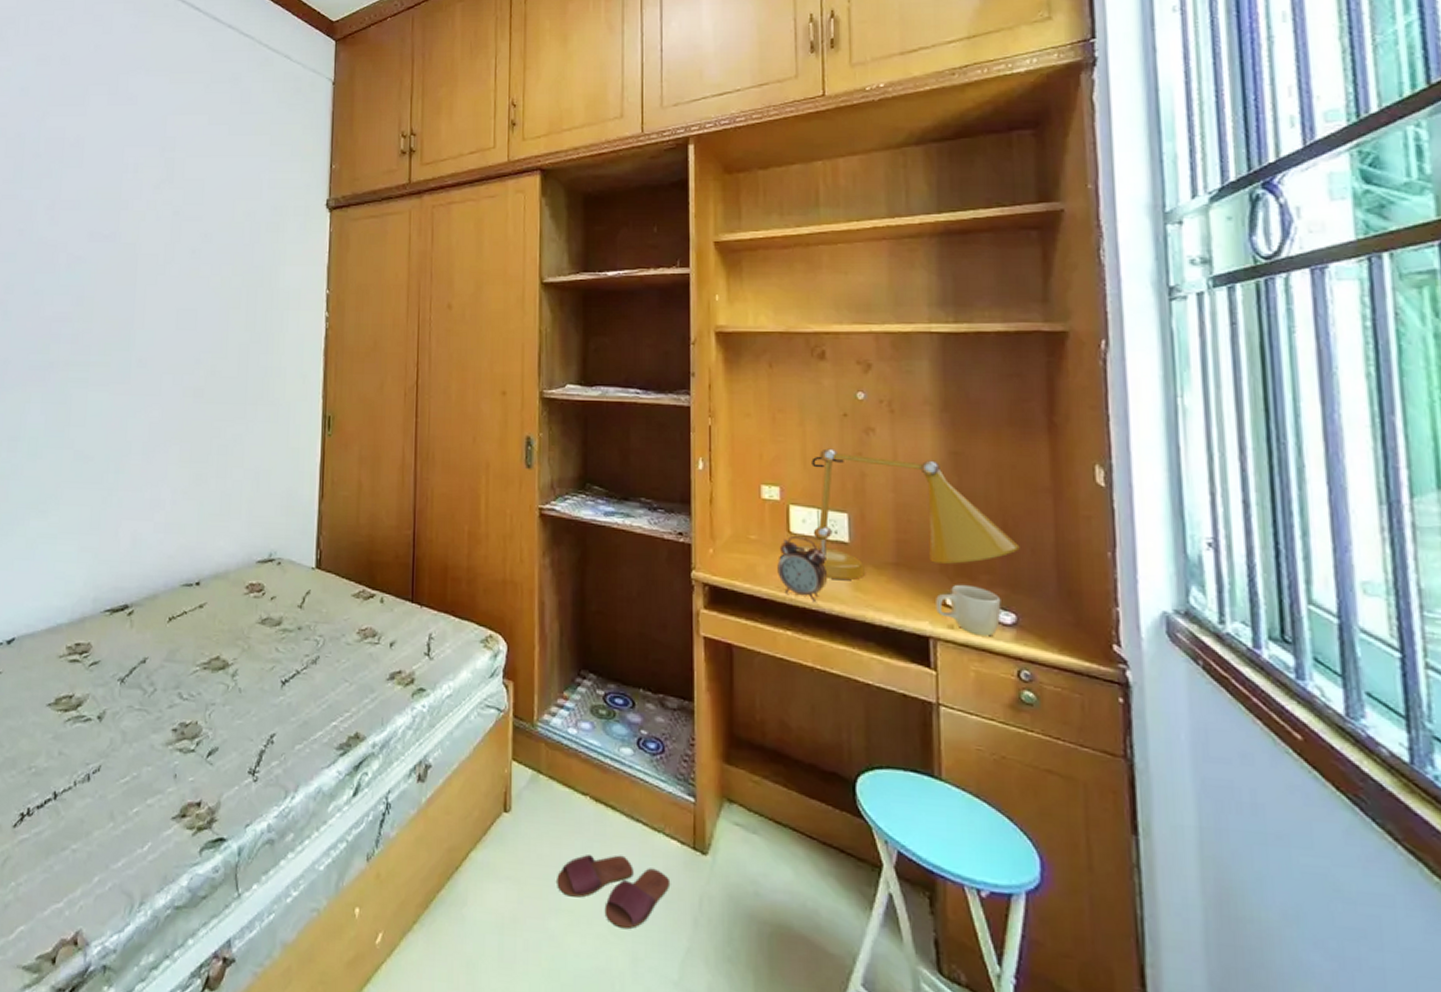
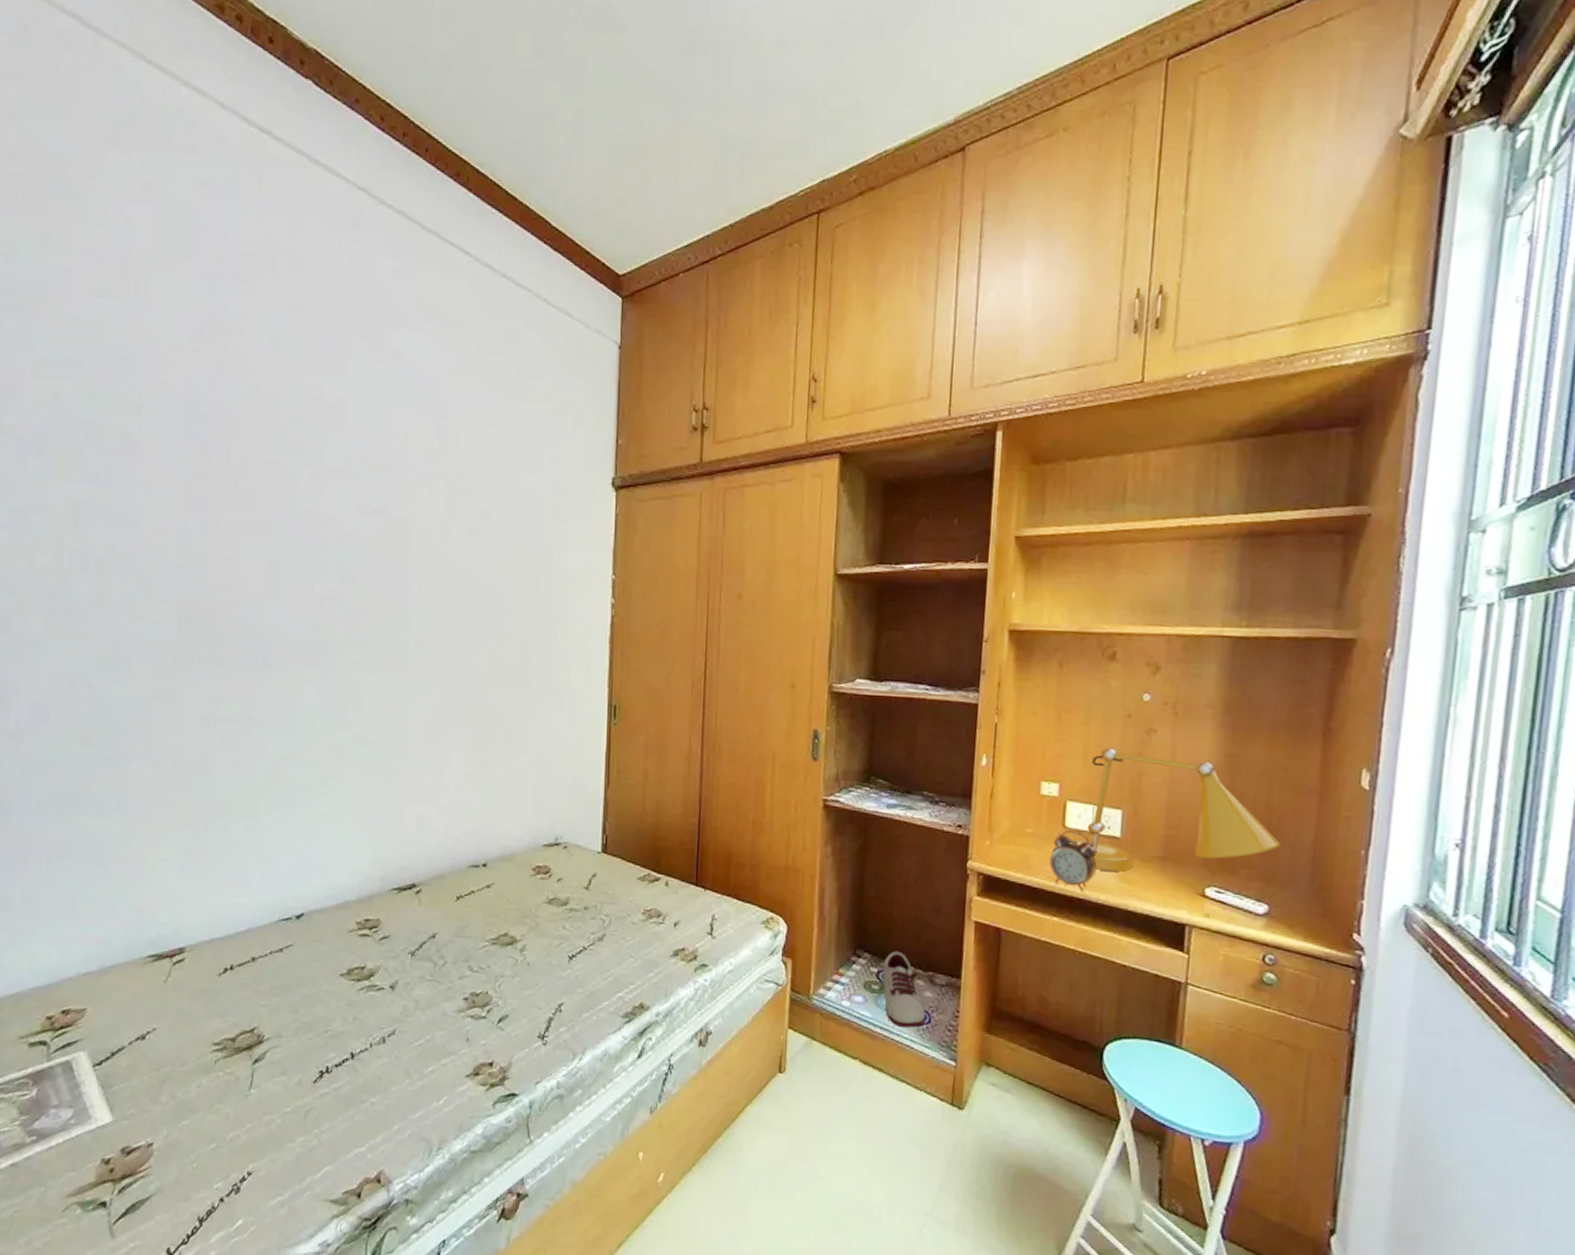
slippers: present [557,853,671,928] -> none [825,1108,929,1170]
shoe: none [609,671,659,758] -> present [881,951,926,1028]
mug: present [934,584,1002,637] -> none [1194,877,1257,925]

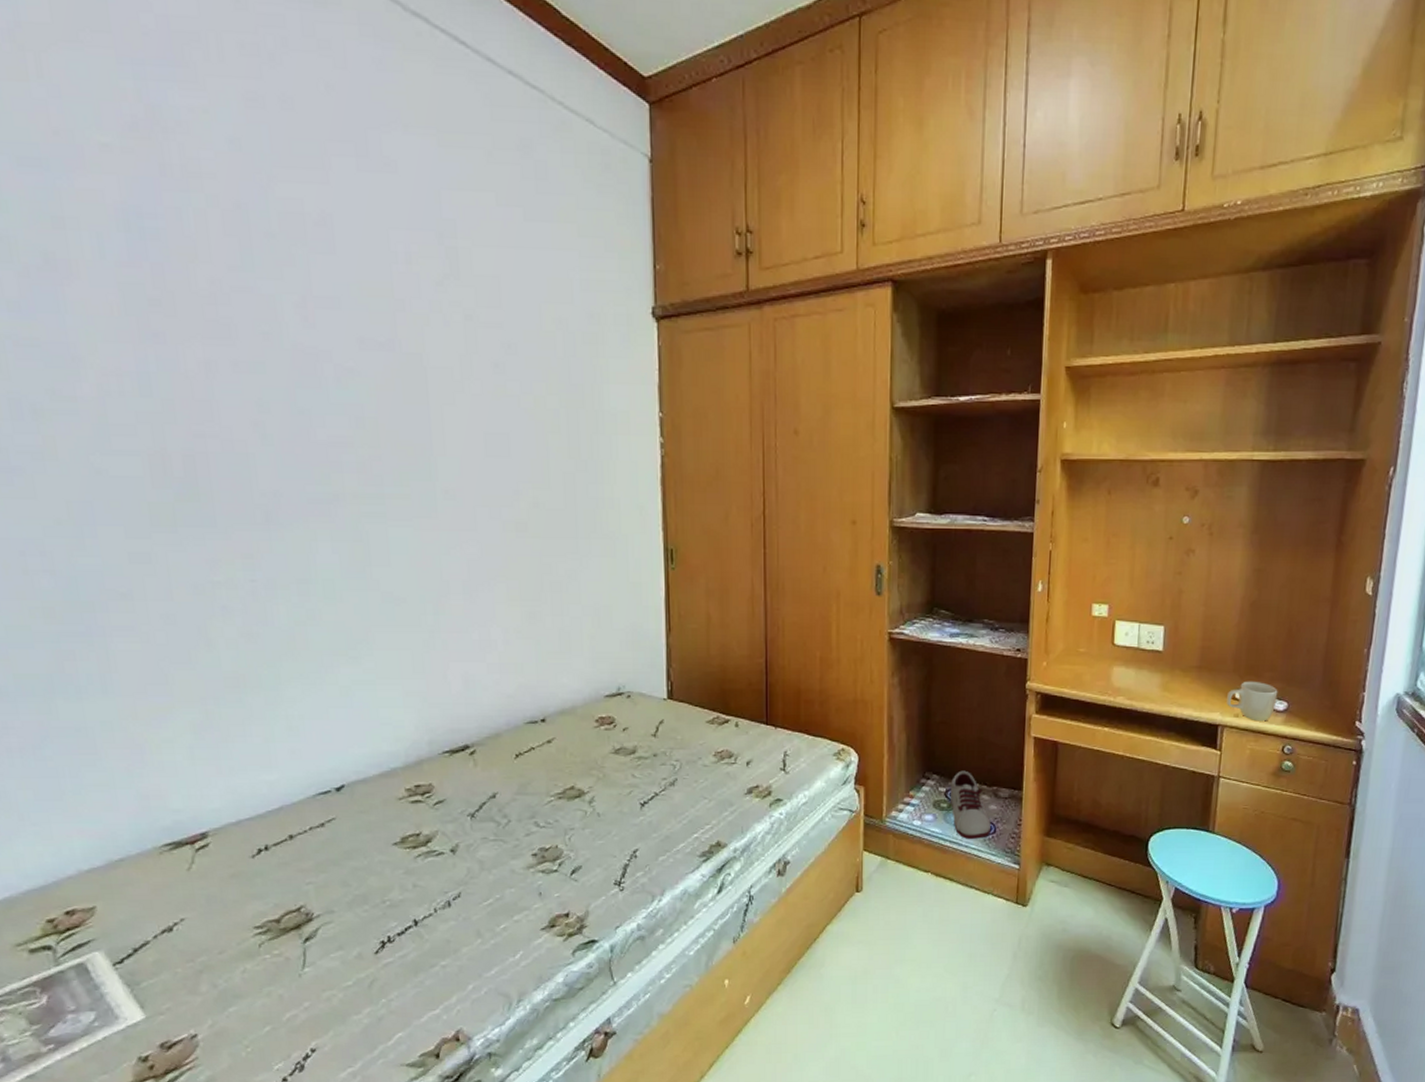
alarm clock: present [1049,830,1098,891] -> none [1100,648,1143,702]
table lamp: present [1054,748,1282,872] -> none [1104,569,1300,682]
mug: none [1194,877,1257,925] -> present [1226,681,1278,722]

